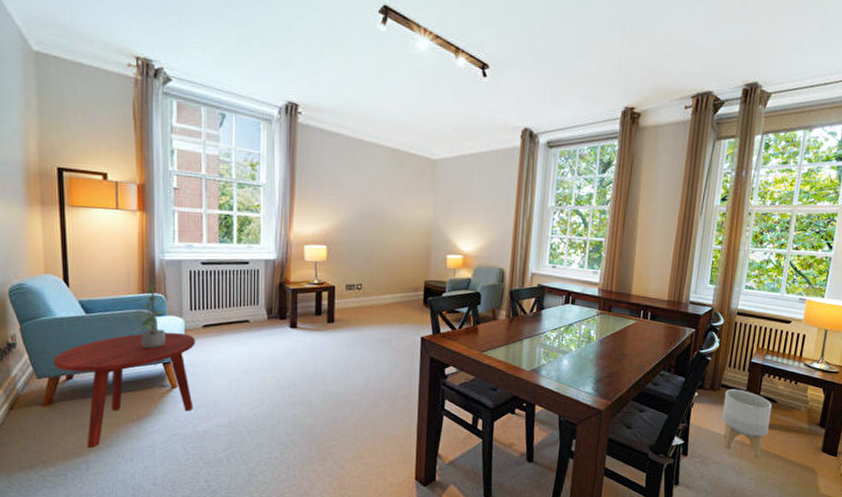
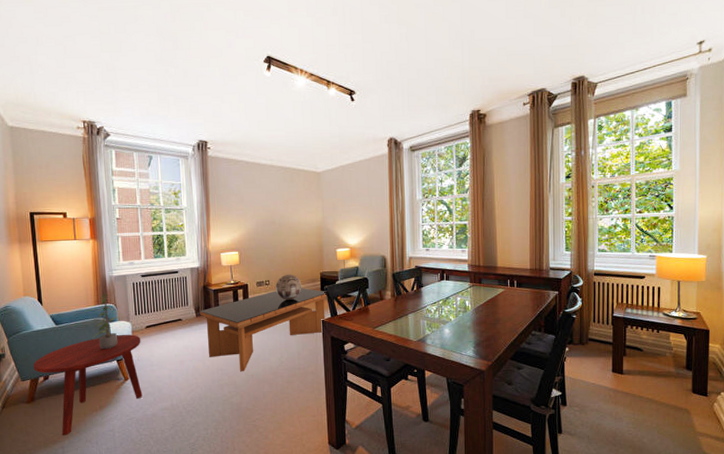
coffee table: none [273,296,431,390] -> present [200,287,327,372]
decorative sphere: none [368,278,401,311] -> present [275,274,302,301]
planter: present [721,390,772,458] -> none [593,342,638,403]

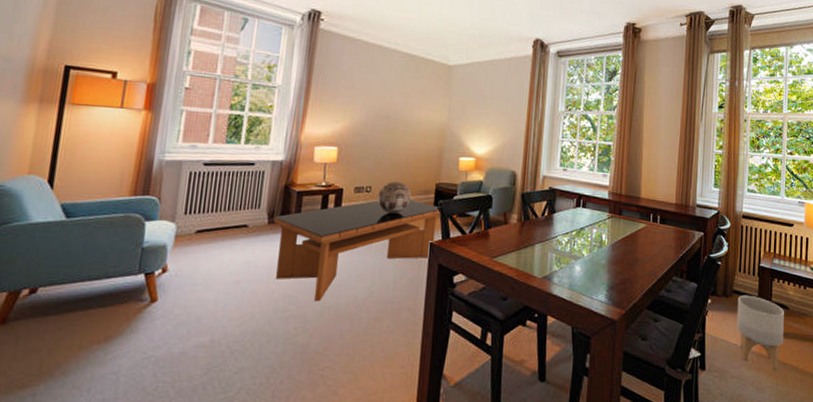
side table: present [33,334,143,435] -> none [17,238,186,377]
potted plant: present [91,291,119,350] -> none [114,179,160,258]
planter: none [593,342,638,403] -> present [736,296,784,371]

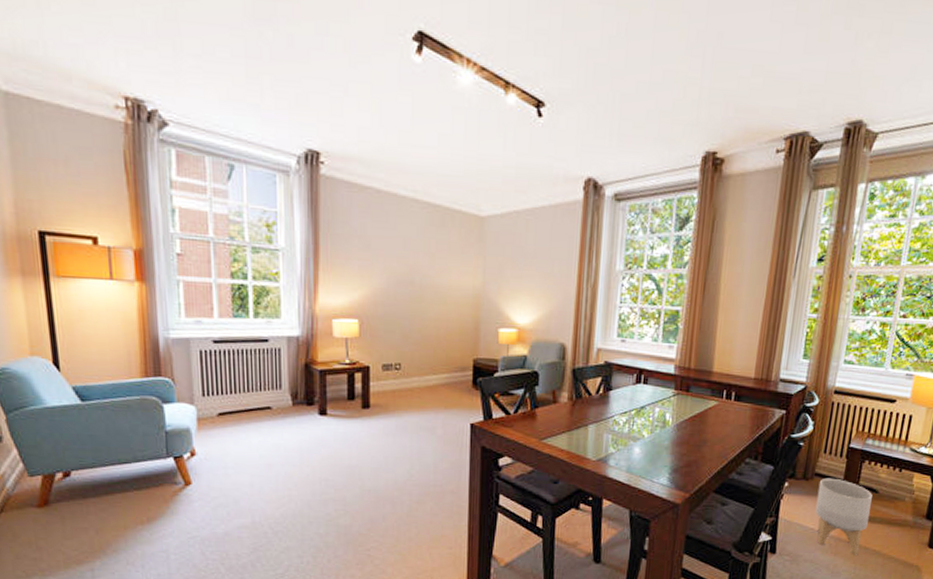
coffee table: present [274,199,442,302] -> none [298,377,481,485]
decorative sphere: present [377,181,412,215] -> none [408,357,447,394]

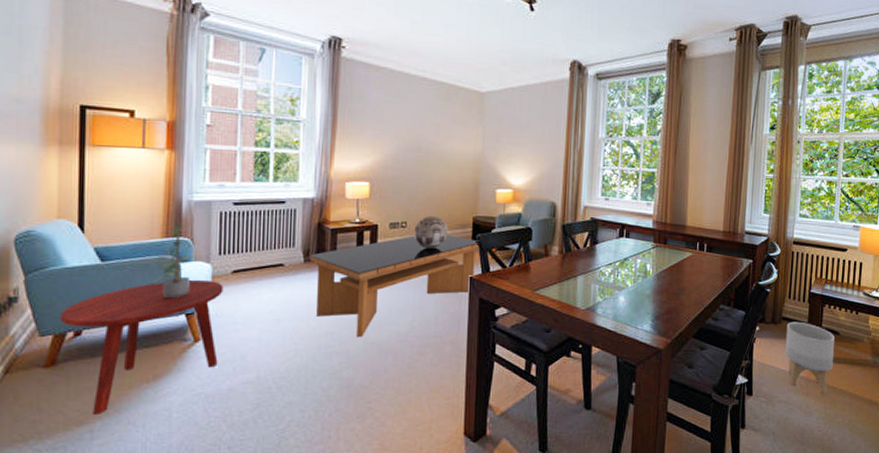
side table: none [47,421,211,554] -> present [60,279,224,414]
potted plant: none [135,359,178,441] -> present [151,221,195,299]
coffee table: none [298,377,481,485] -> present [310,234,480,338]
decorative sphere: none [408,357,447,394] -> present [413,215,449,250]

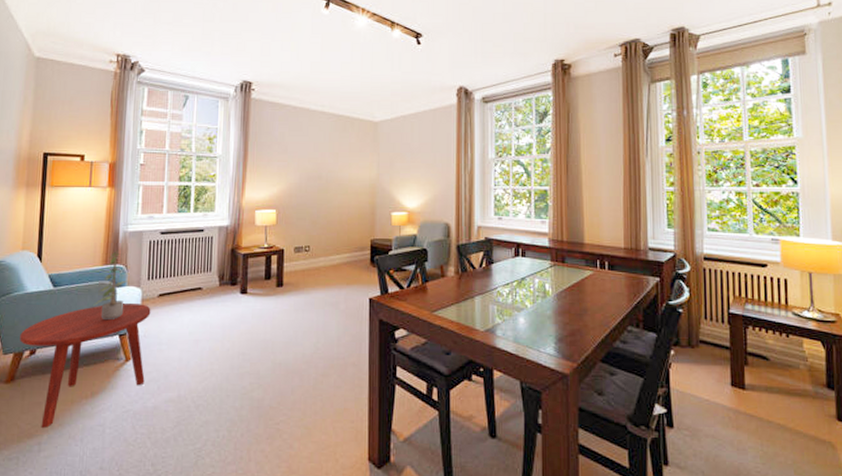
coffee table: present [310,234,480,338] -> none [224,256,378,359]
decorative sphere: present [413,215,449,250] -> none [316,239,348,272]
planter: present [785,322,835,395] -> none [705,346,765,430]

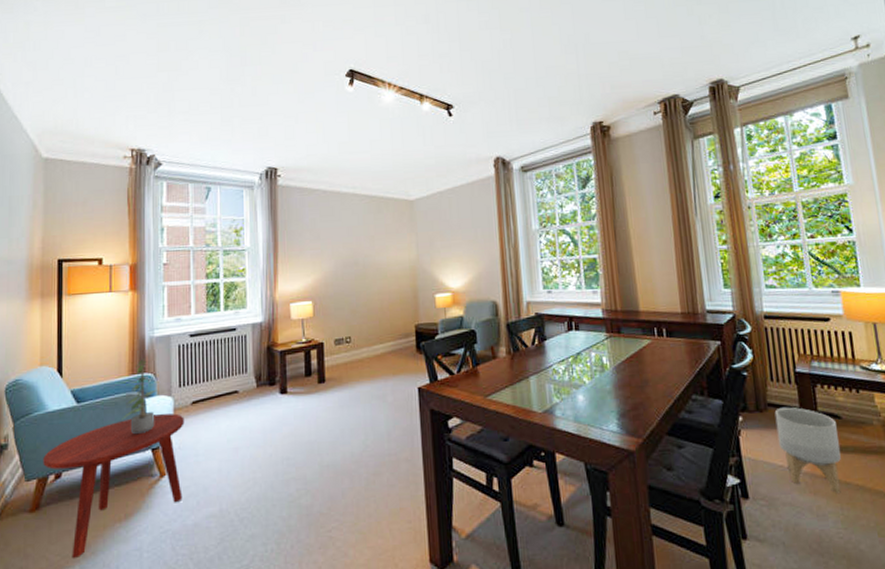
planter: none [705,346,765,430] -> present [774,407,841,493]

